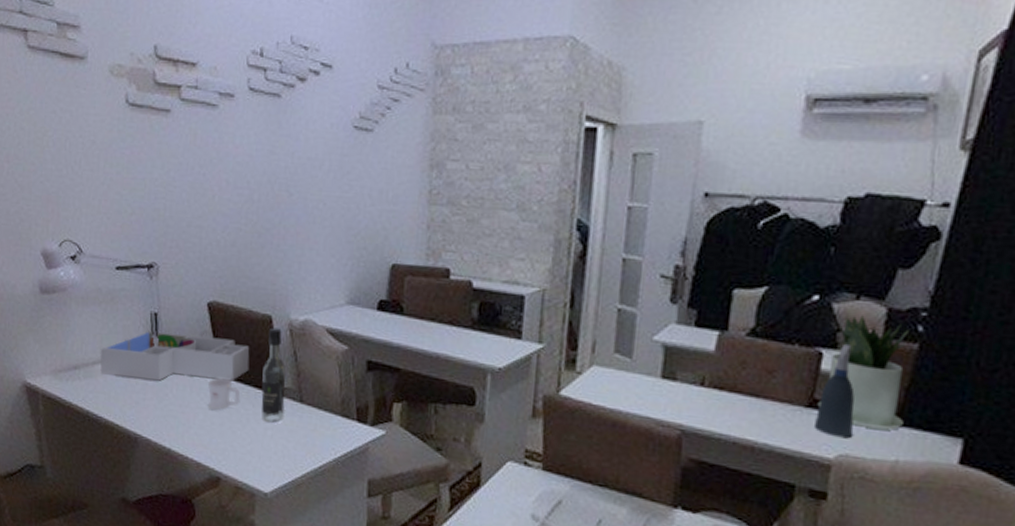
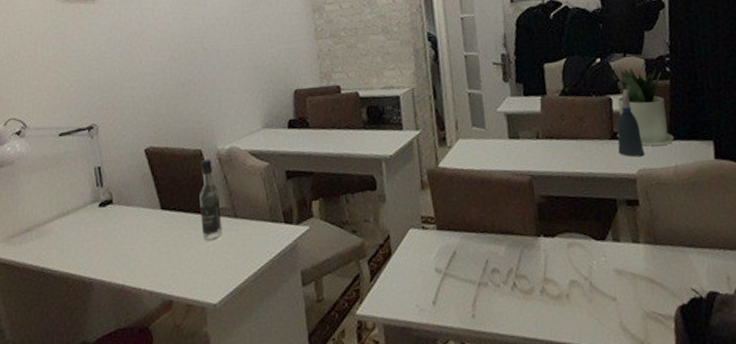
desk organizer: present [100,331,250,381] -> none [50,176,187,231]
mug: present [208,377,241,410] -> none [153,210,183,241]

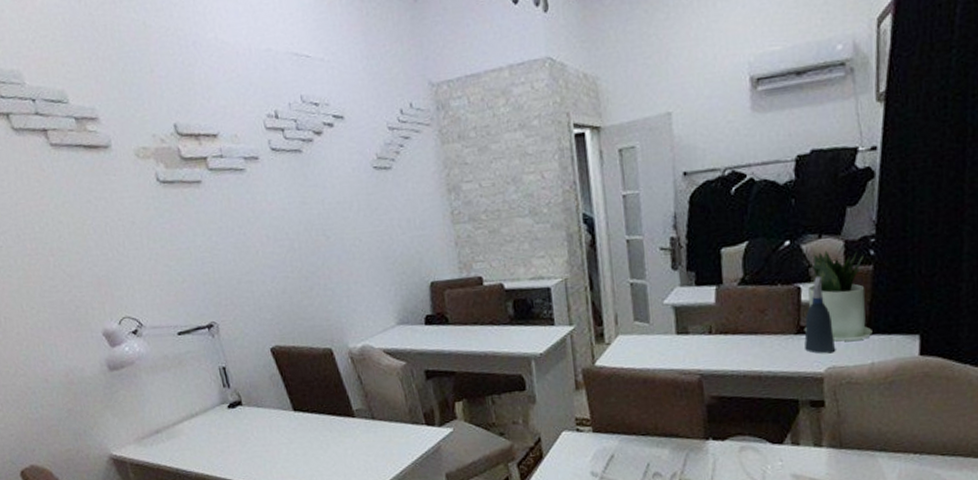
bottle: present [199,159,223,242] -> none [332,358,360,444]

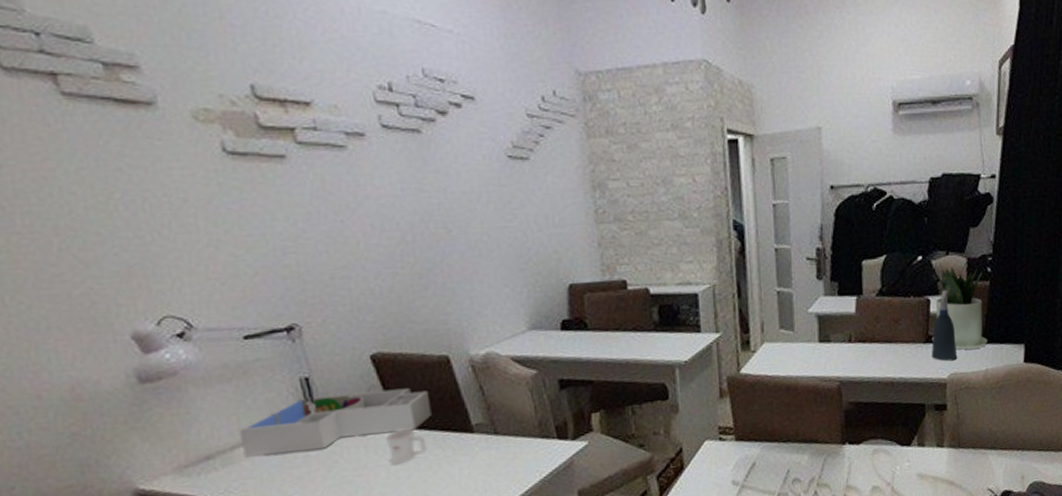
desk organizer: none [177,376,320,433] -> present [238,387,432,458]
mug: none [285,411,318,442] -> present [386,428,428,464]

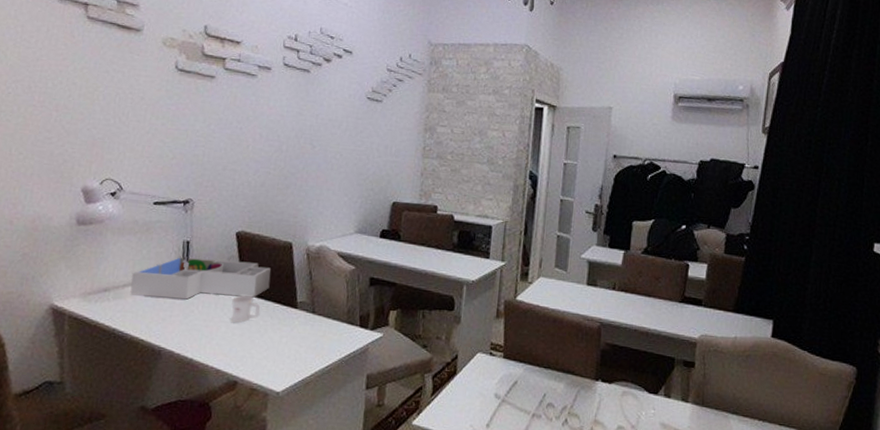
planter: present [931,266,987,350] -> none [687,239,739,316]
spray bottle: present [932,290,958,362] -> none [686,258,710,324]

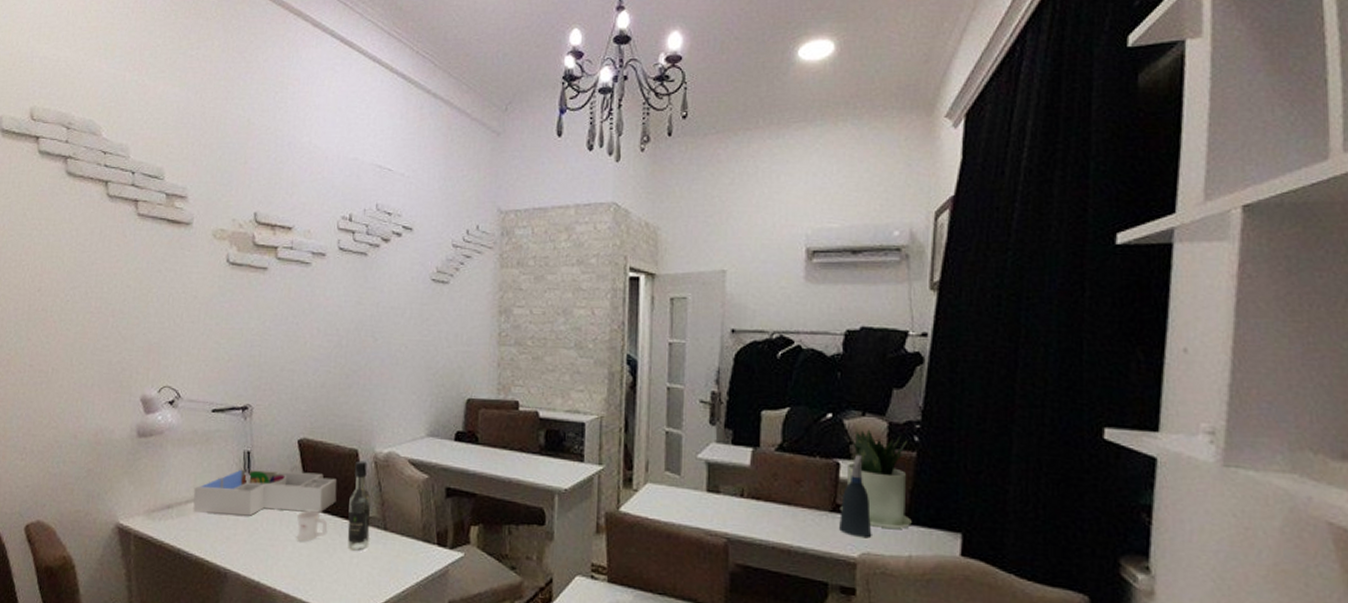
bottle: none [278,252,302,332] -> present [347,461,371,552]
spray bottle: none [686,258,710,324] -> present [839,455,872,538]
planter: none [687,239,739,316] -> present [840,429,912,529]

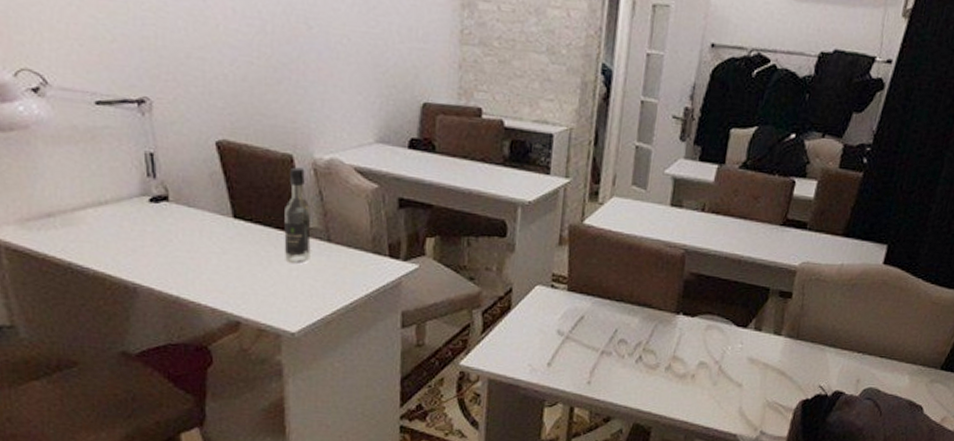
desk organizer: present [193,469,337,516] -> none [81,173,269,226]
mug: present [297,510,328,541] -> none [221,220,260,254]
spray bottle: present [839,455,872,538] -> none [786,174,817,249]
planter: present [840,429,912,529] -> none [789,150,857,241]

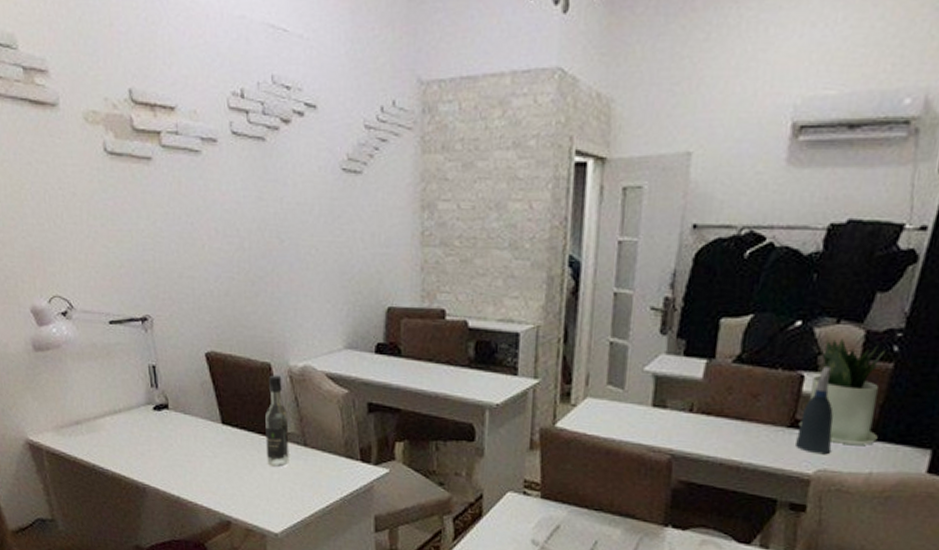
spray bottle: none [786,174,817,249] -> present [795,367,834,455]
planter: none [789,150,857,241] -> present [798,338,885,445]

